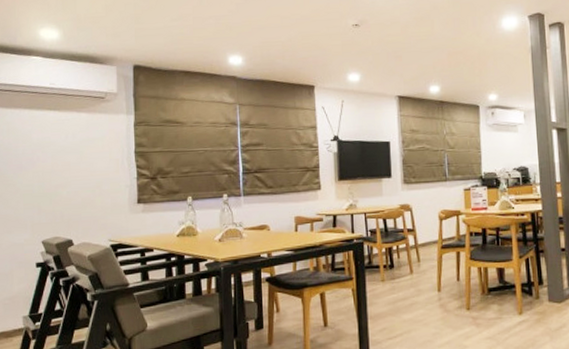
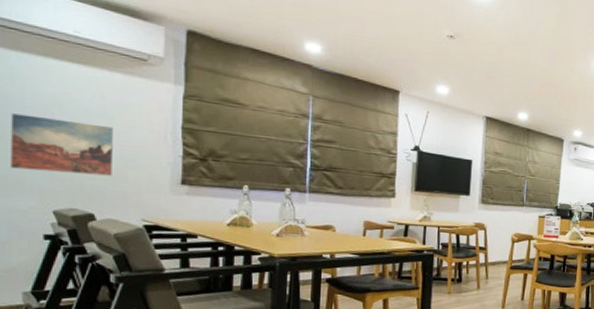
wall art: none [9,160,84,208] -> present [10,113,113,176]

